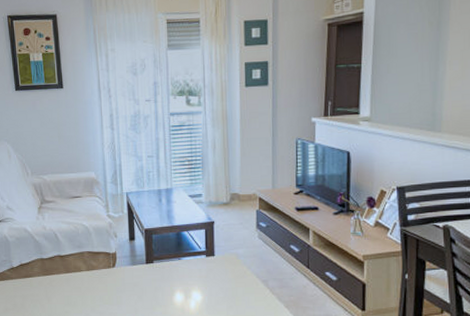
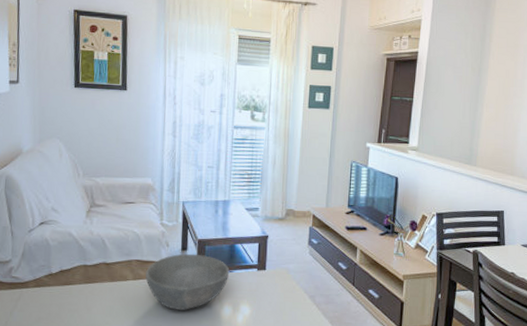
bowl: none [98,243,178,299] -> present [145,253,230,311]

